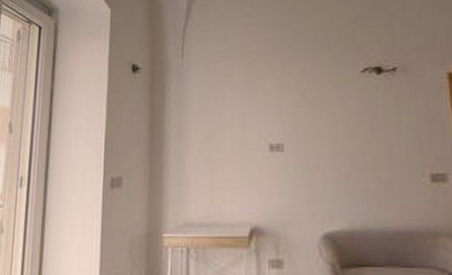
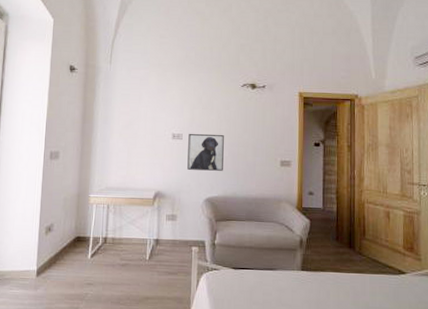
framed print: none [292,141,345,194] -> present [187,133,224,171]

